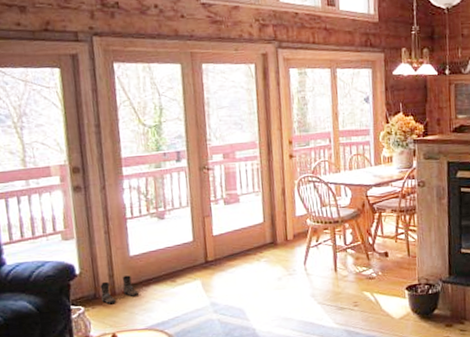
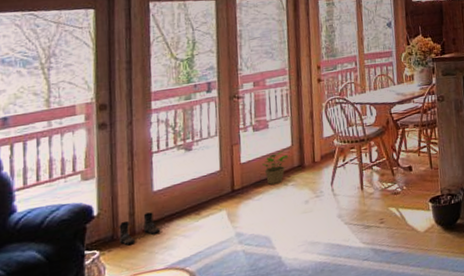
potted plant: none [234,227,261,259] -> present [262,151,289,185]

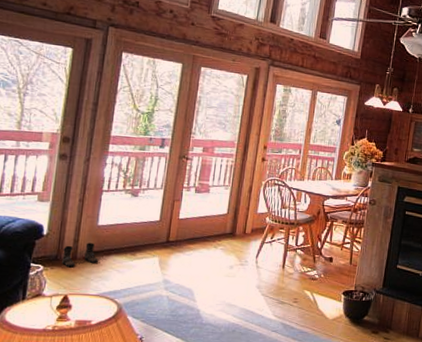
potted plant: present [262,151,289,185] -> none [198,216,223,245]

